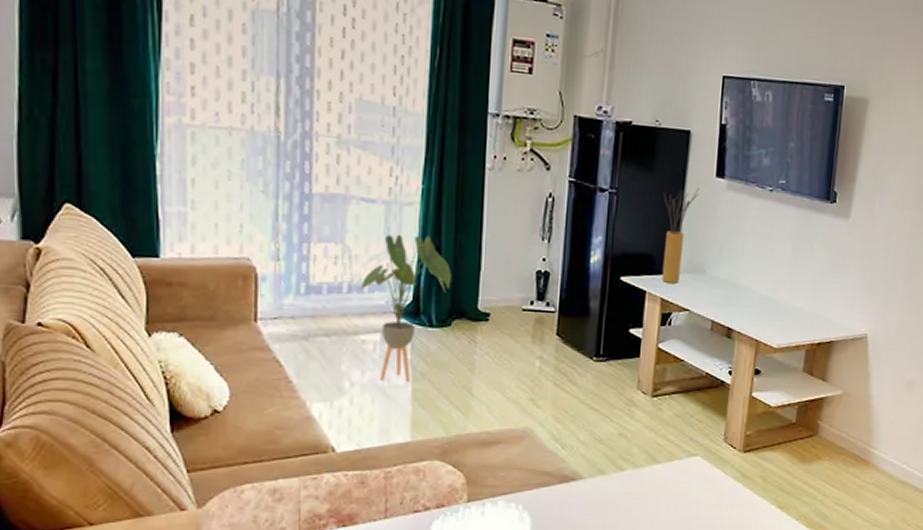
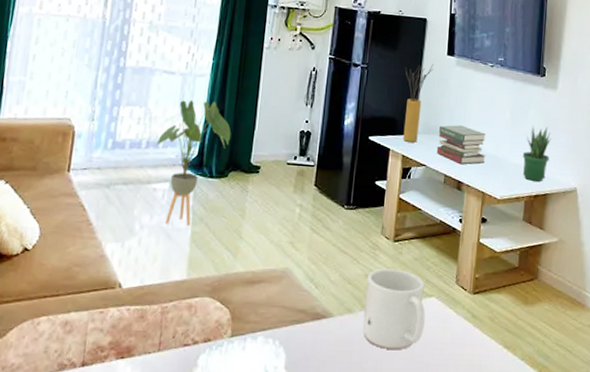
mug: none [618,426,689,511] -> present [363,268,425,349]
books: none [702,262,761,309] -> present [436,125,485,165]
planter: none [804,263,841,327] -> present [522,126,552,181]

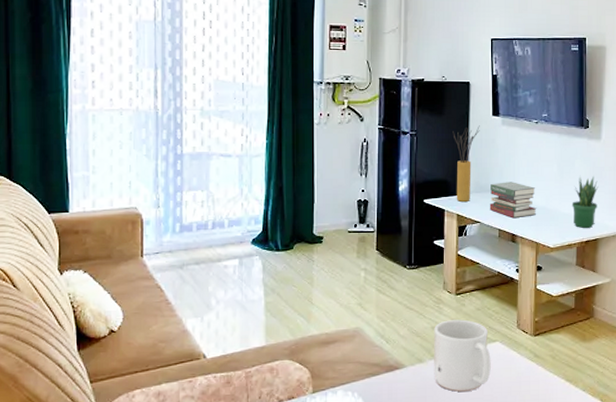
house plant: present [155,99,231,225] -> none [220,179,292,297]

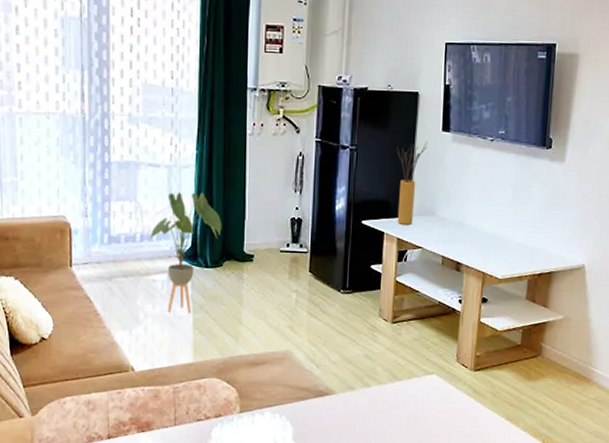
house plant: none [220,179,292,297] -> present [149,192,222,313]
mug: present [434,319,491,392] -> none [365,349,426,422]
books: present [489,182,536,219] -> none [433,205,485,246]
planter: present [571,176,599,228] -> none [525,202,558,259]

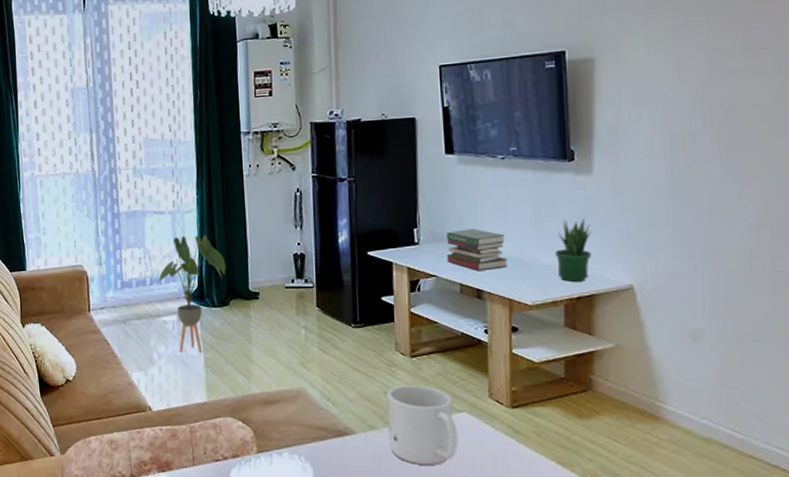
mug: none [365,349,426,422] -> present [387,385,458,465]
vase: present [397,141,428,225] -> none [397,166,431,253]
books: none [433,205,485,246] -> present [446,229,507,271]
planter: none [525,202,558,259] -> present [555,218,592,282]

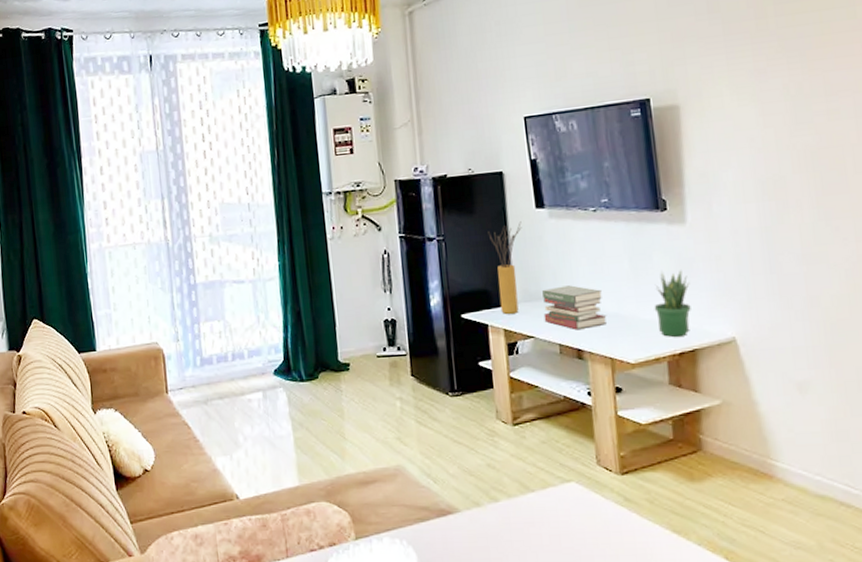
house plant: present [158,234,226,352] -> none [240,303,313,433]
mug: present [387,385,458,465] -> none [490,455,568,542]
vase: none [397,166,431,253] -> present [488,221,522,314]

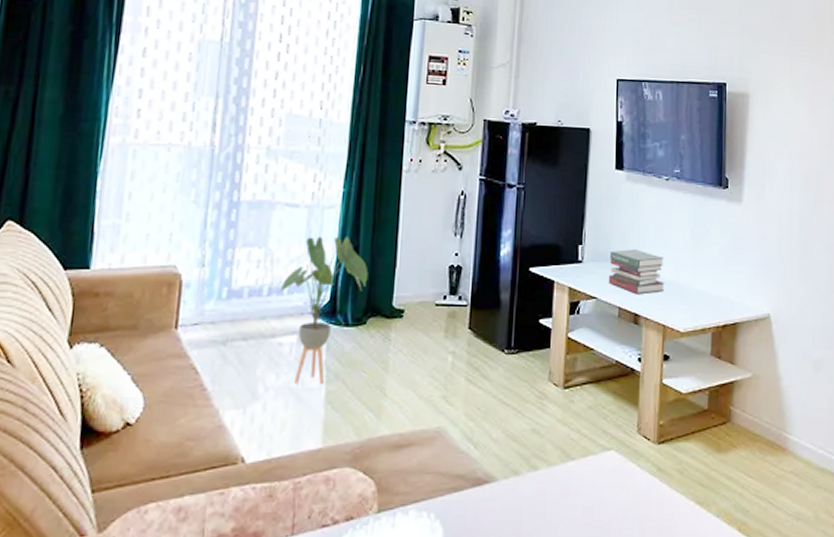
house plant: none [240,303,313,433] -> present [278,236,369,384]
vase: present [488,221,522,314] -> none [567,180,600,272]
planter: present [654,270,691,337] -> none [706,246,739,309]

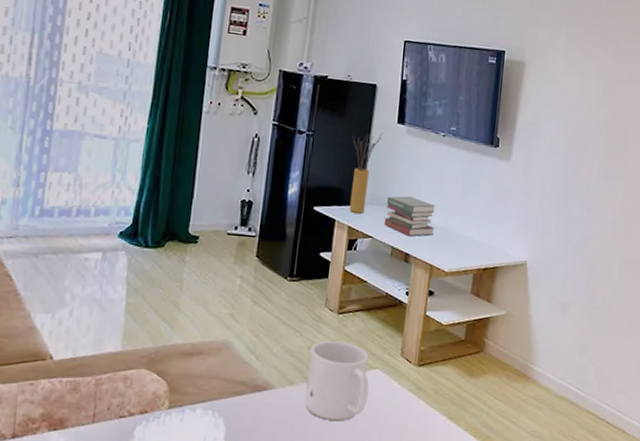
house plant: present [278,236,369,384] -> none [86,166,168,296]
mug: none [532,420,604,515] -> present [305,341,370,421]
vase: none [567,180,600,272] -> present [349,132,383,213]

